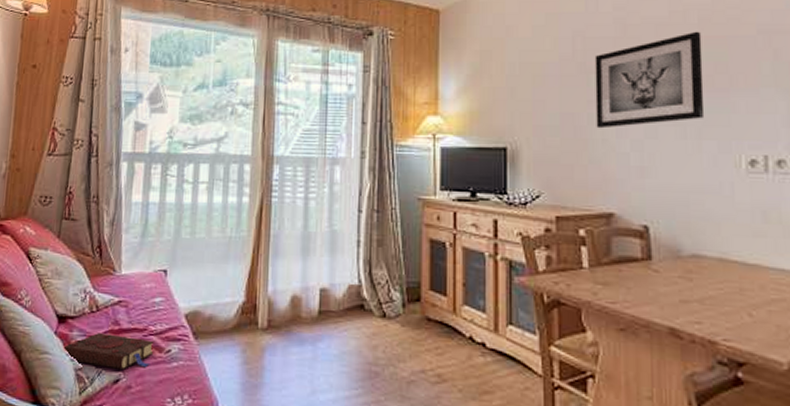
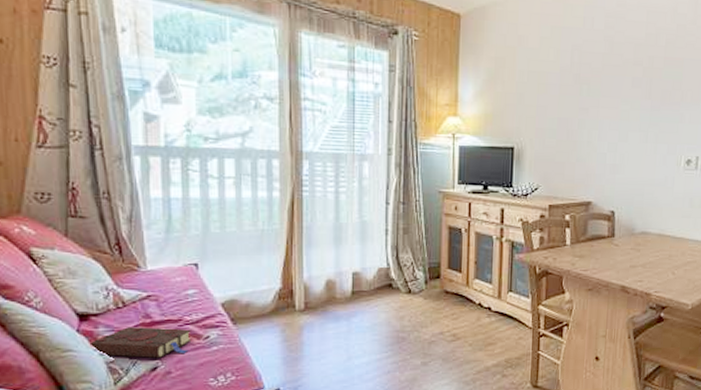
wall art: present [594,31,705,129] -> none [584,52,667,133]

